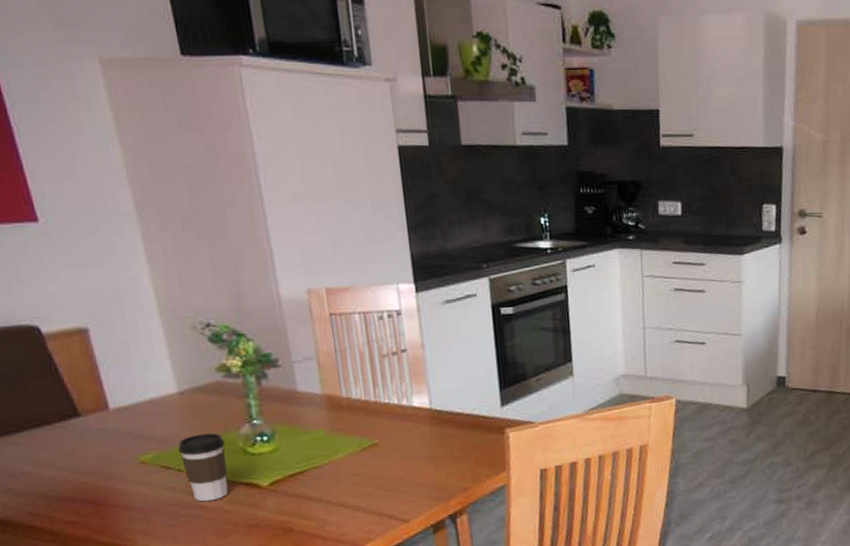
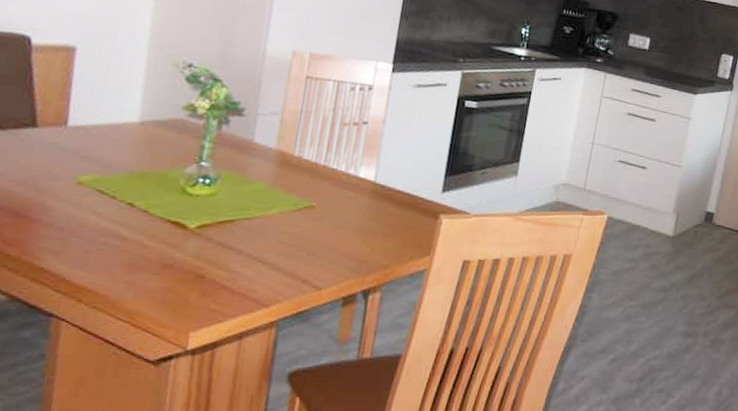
coffee cup: present [178,433,229,502] -> none [117,165,167,234]

